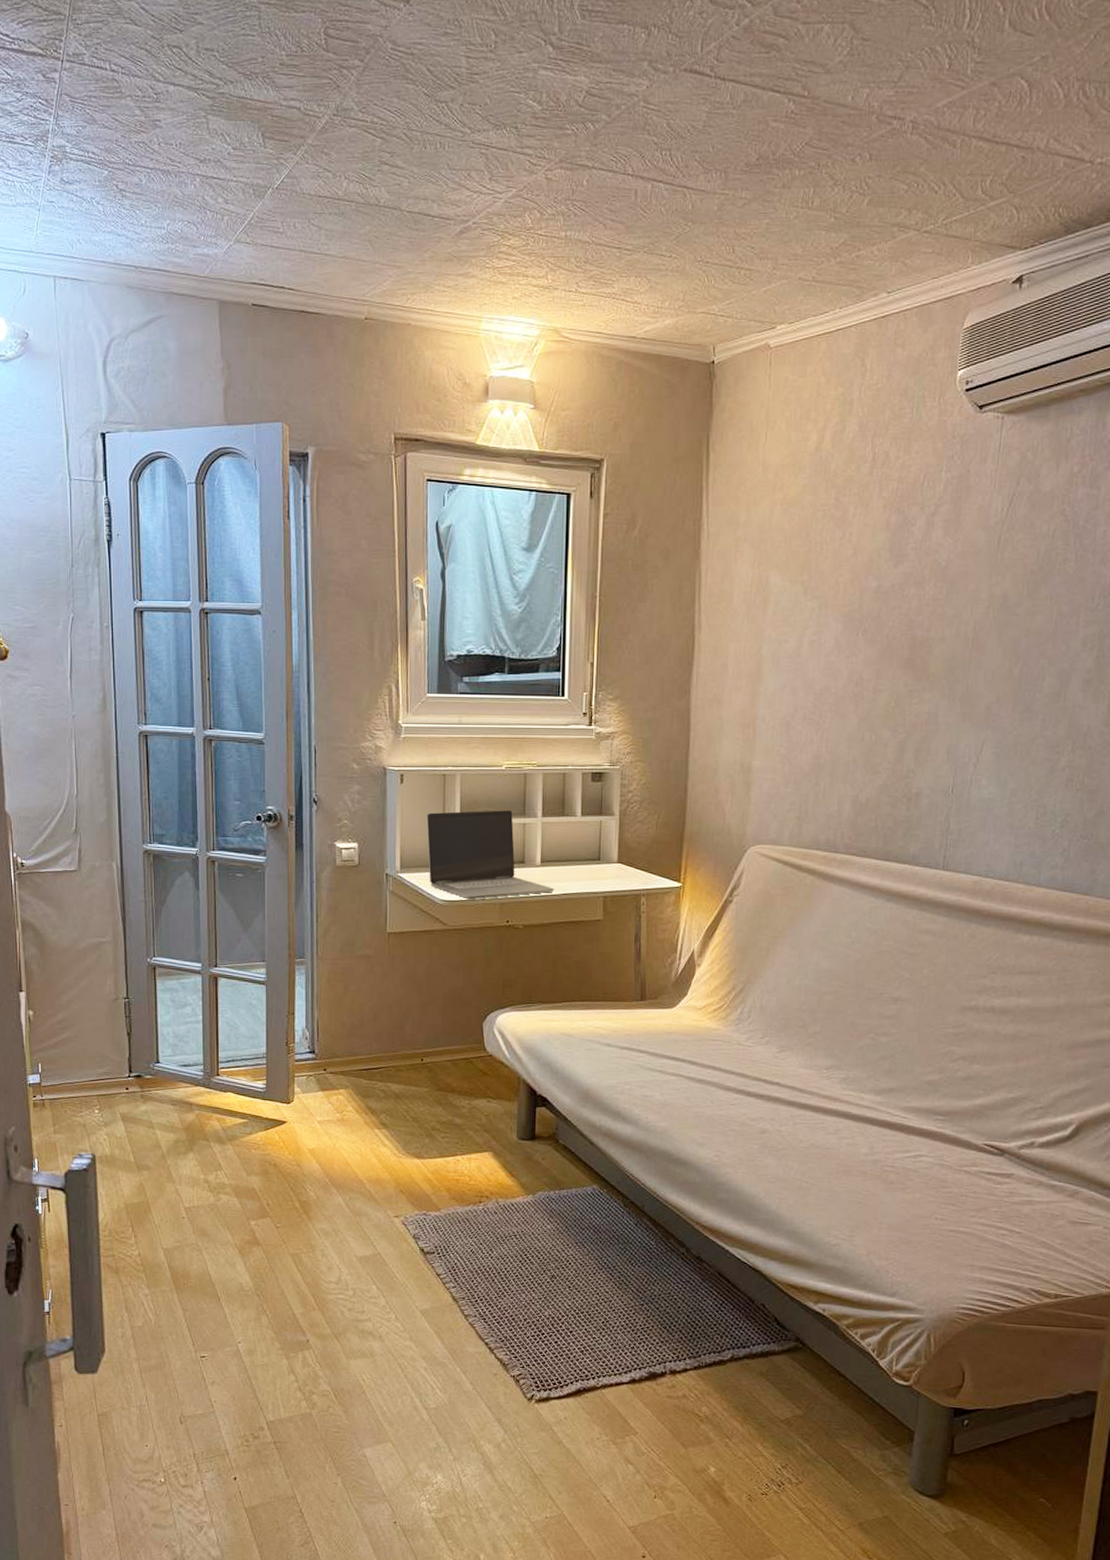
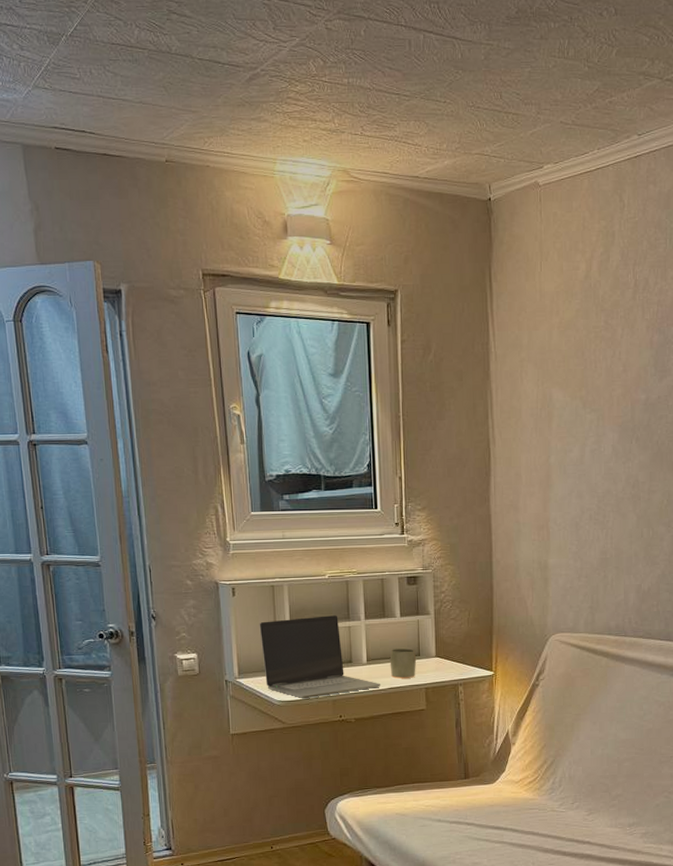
mug: none [566,851,596,884] -> present [389,648,417,679]

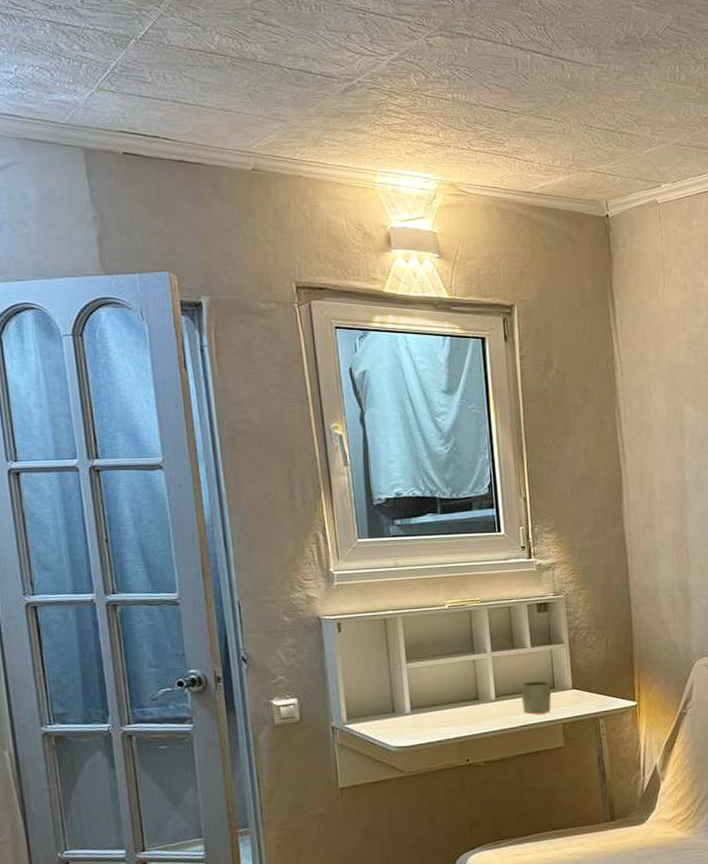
laptop: present [259,615,381,698] -> none [370,648,513,742]

